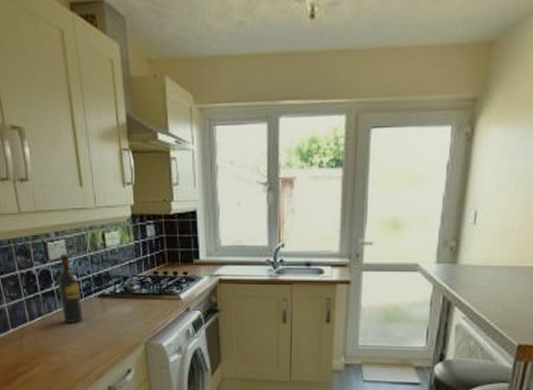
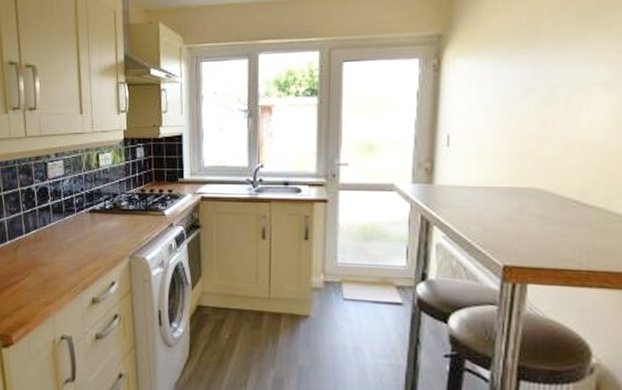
wine bottle: present [58,253,84,323] -> none [54,172,75,237]

